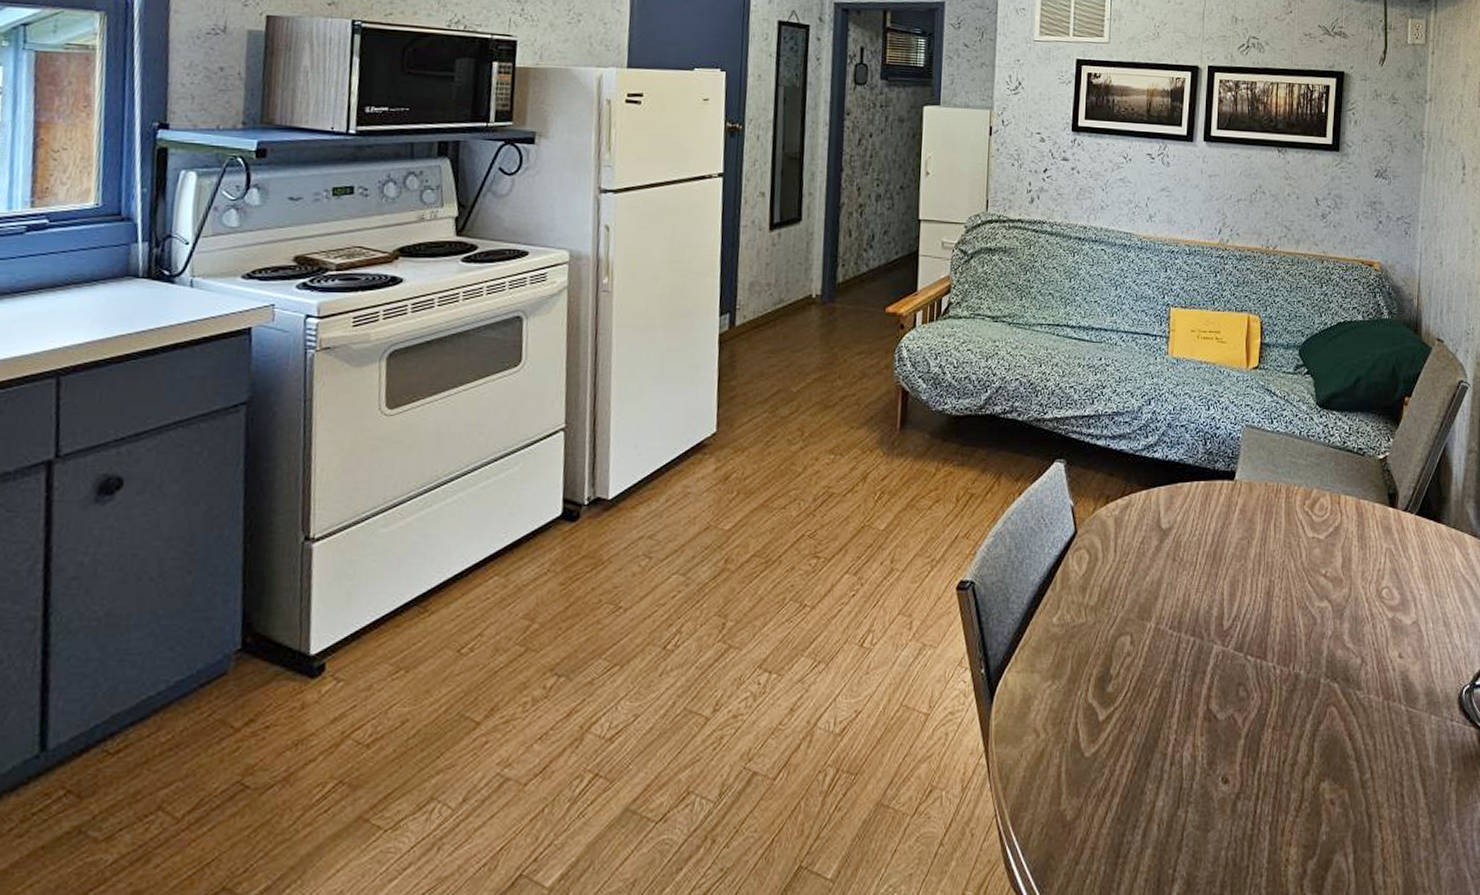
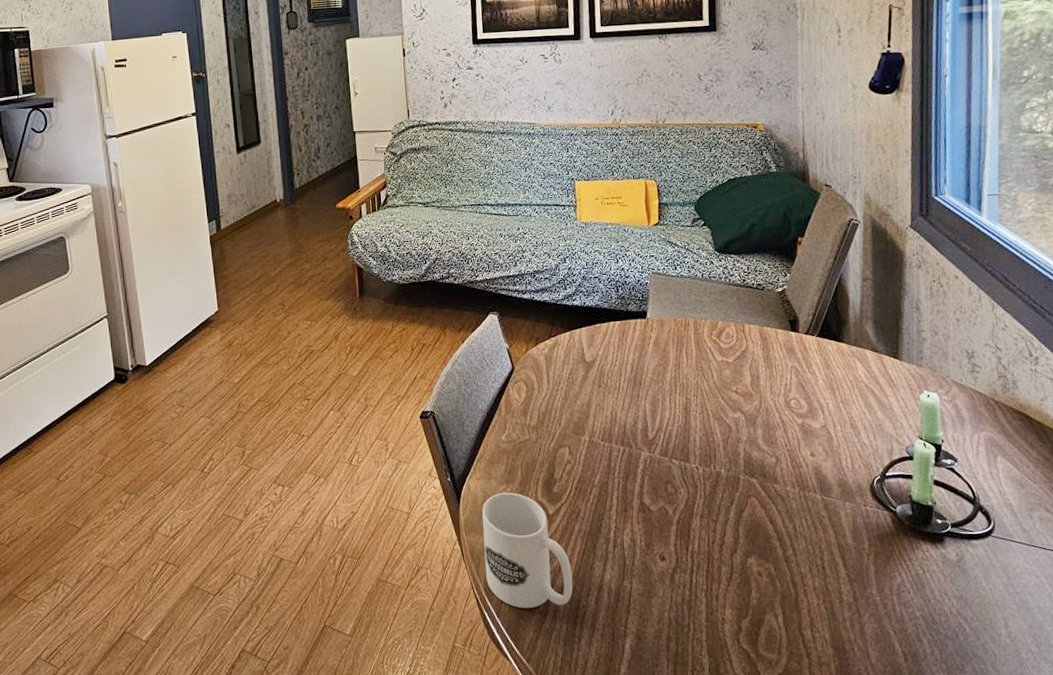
mug: none [1014,690,1119,844] -> present [482,492,573,608]

